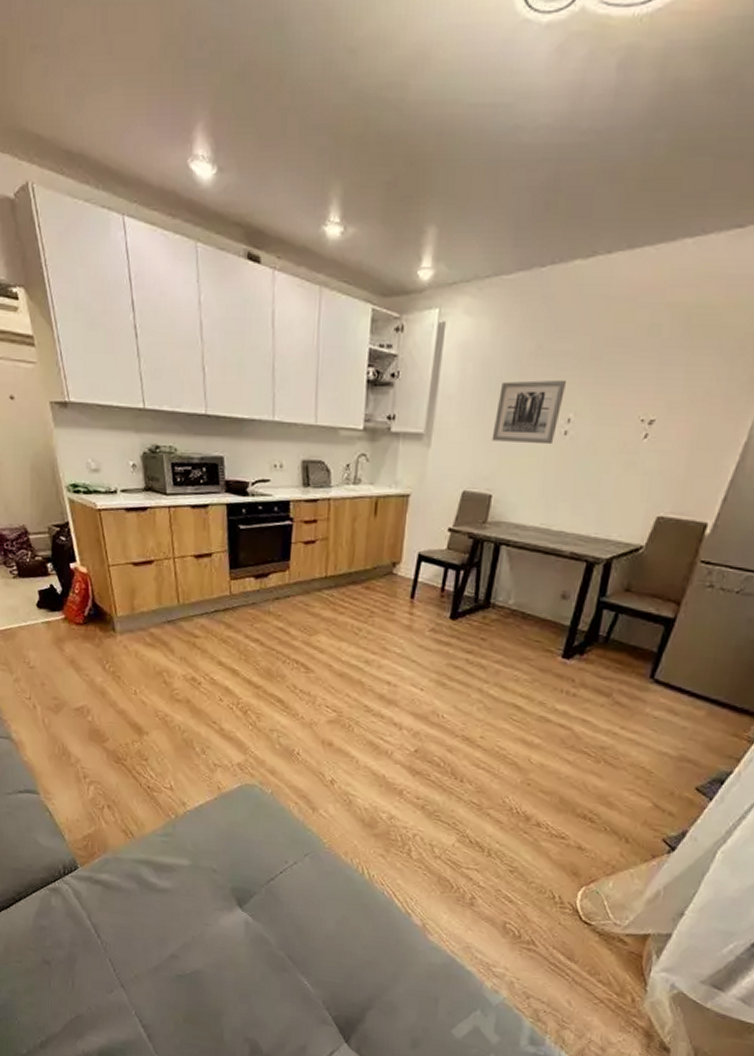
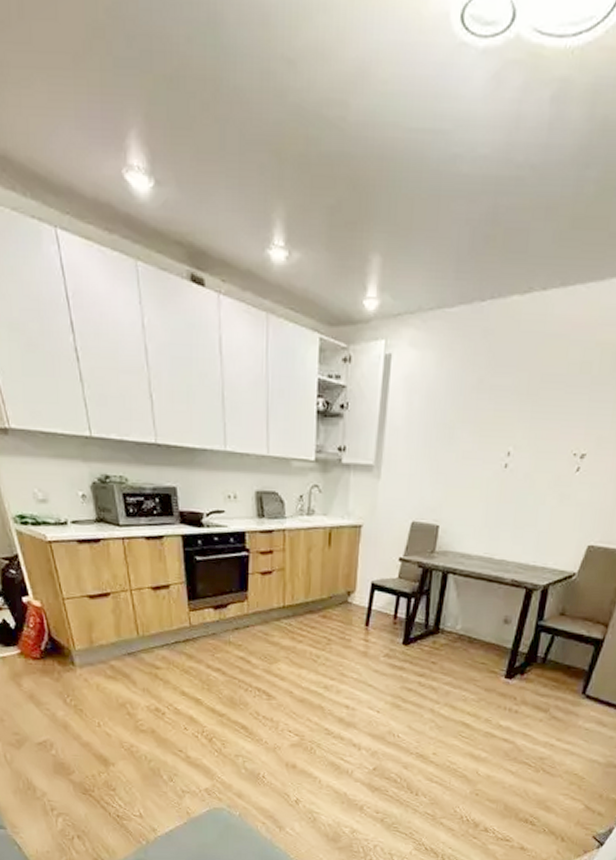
wall art: present [491,379,567,445] -> none [437,413,507,477]

